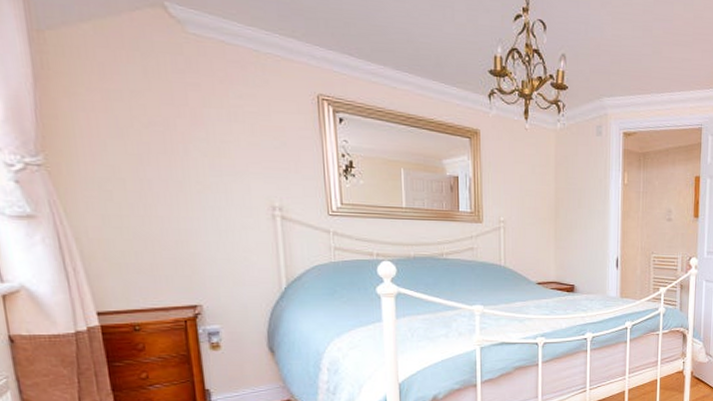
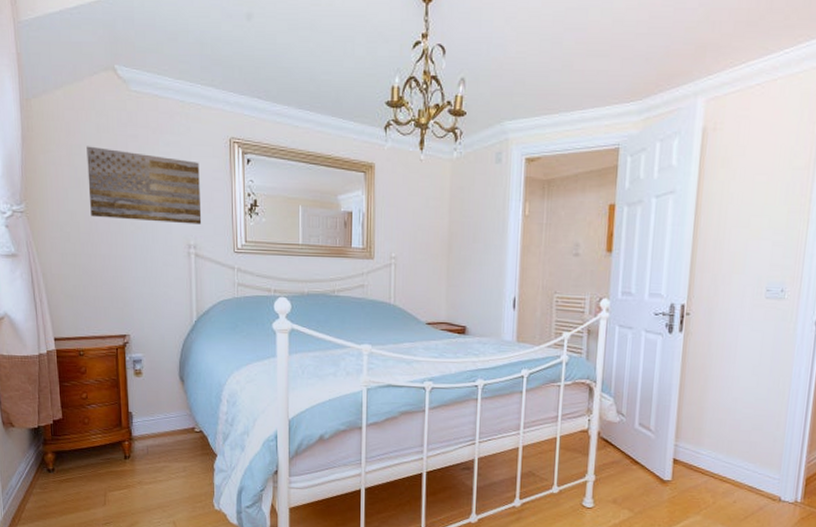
wall art: none [130,91,288,185] -> present [86,146,202,225]

